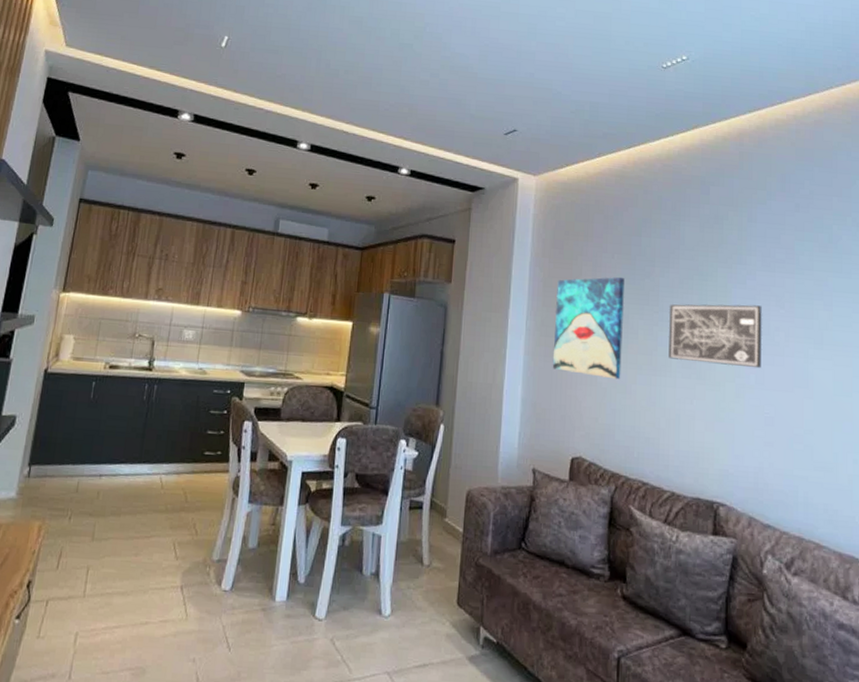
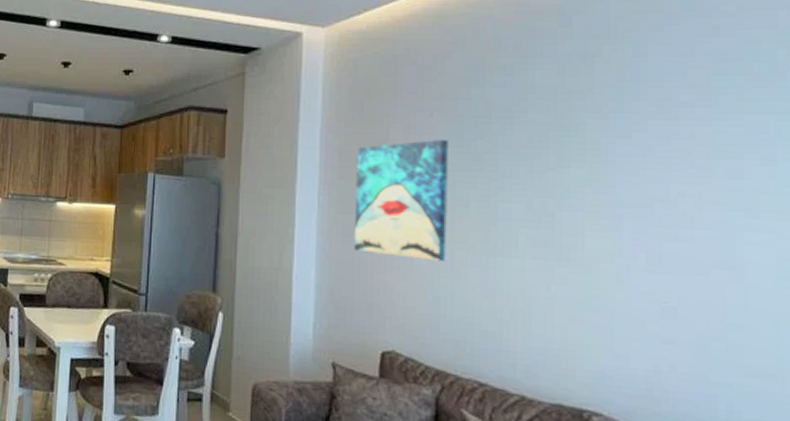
wall art: present [668,304,763,369] -> none [512,164,659,246]

